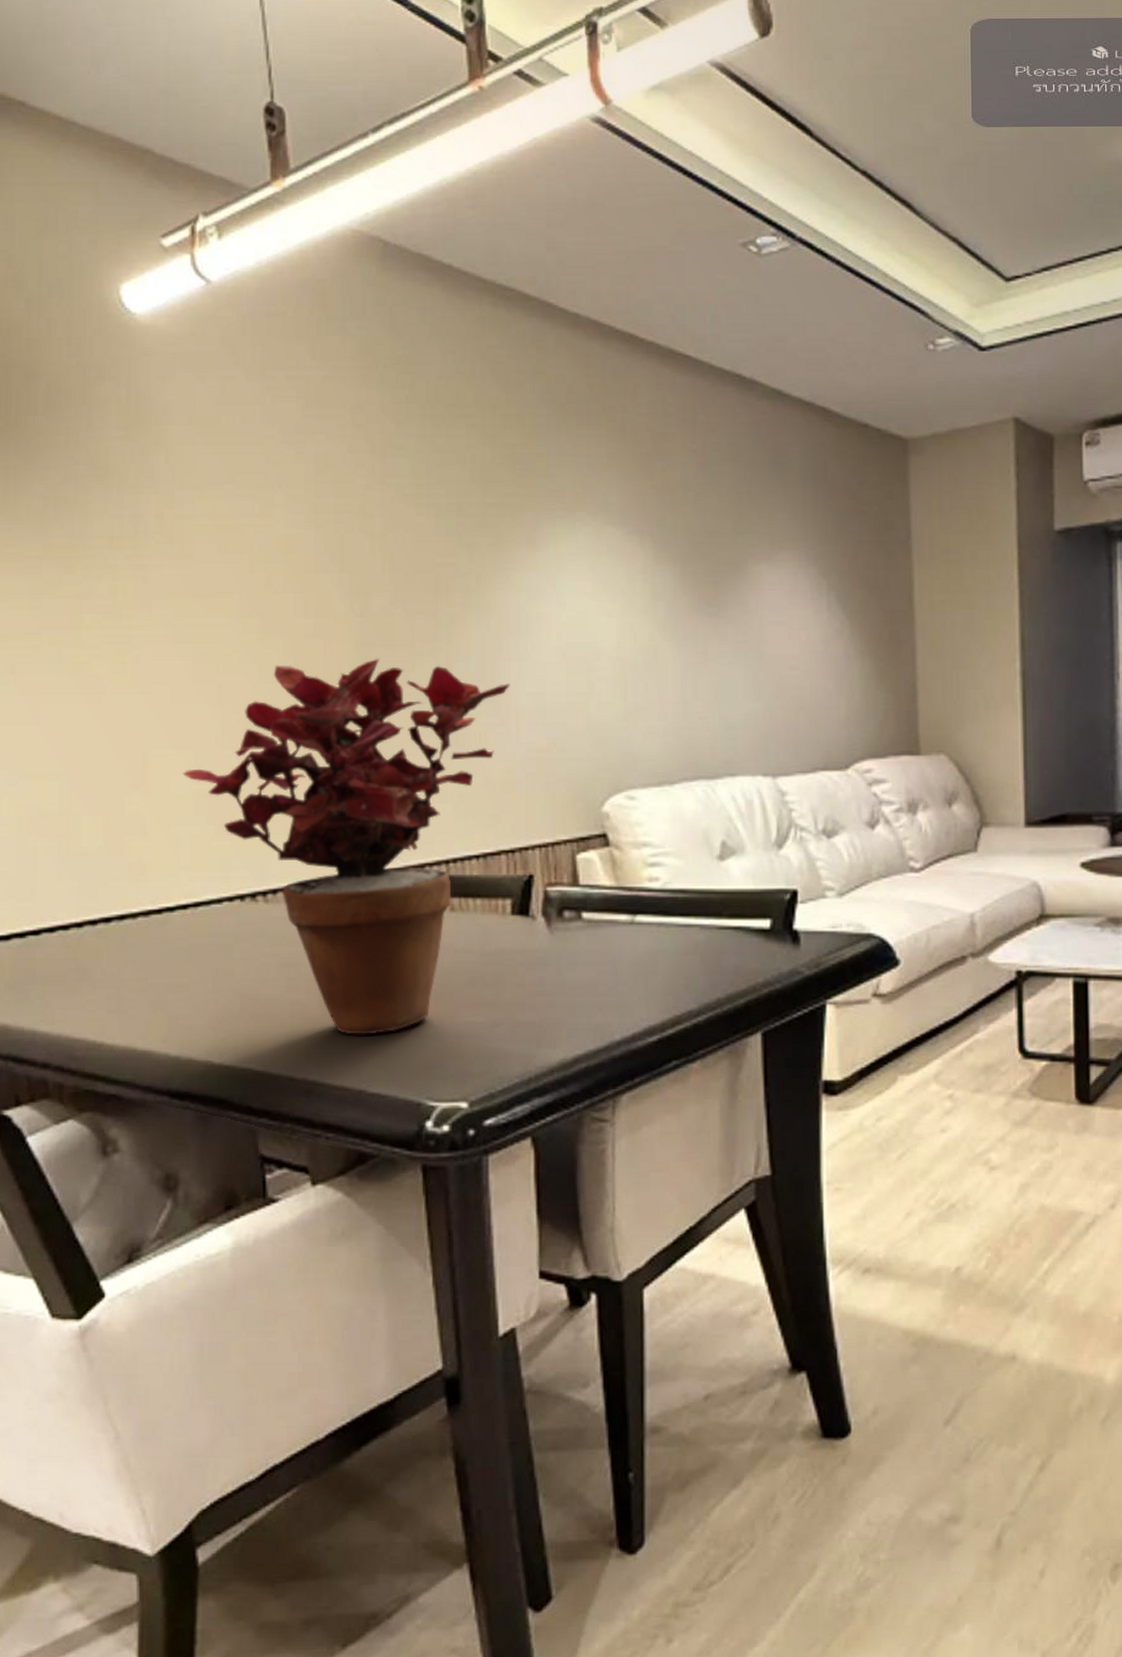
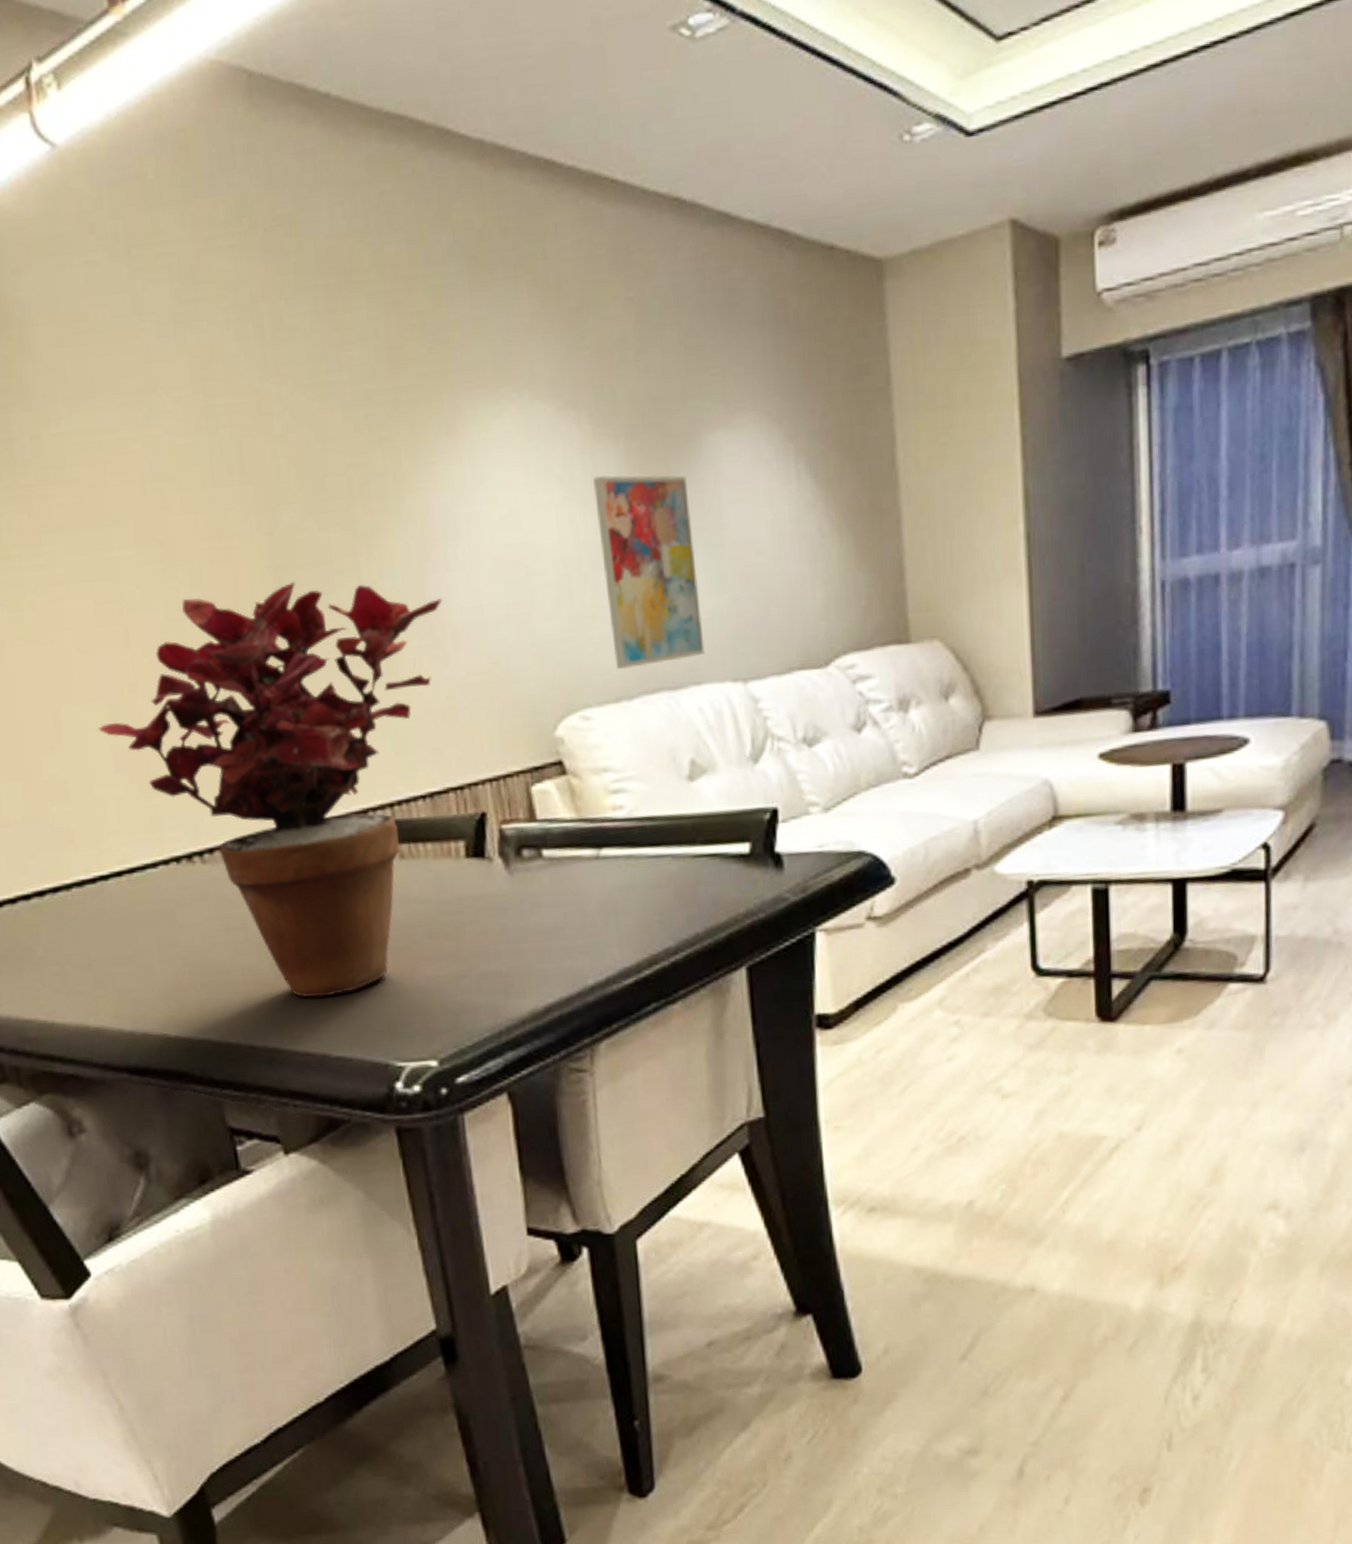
wall art: none [652,592,740,758] -> present [593,475,705,670]

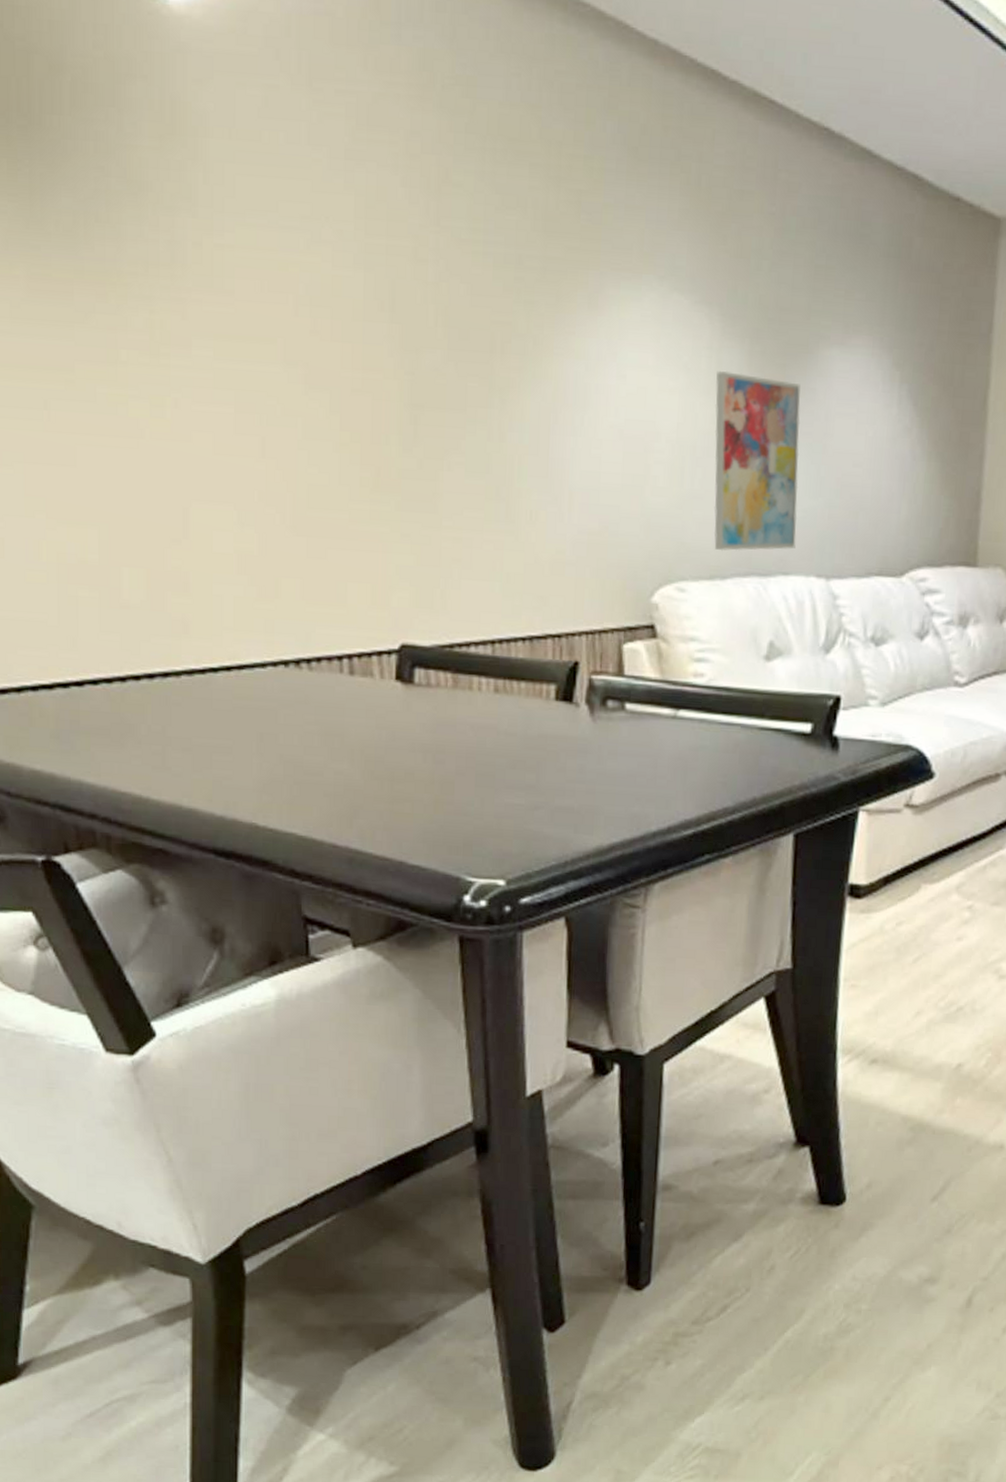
potted plant: present [98,581,443,998] -> none [225,420,565,809]

